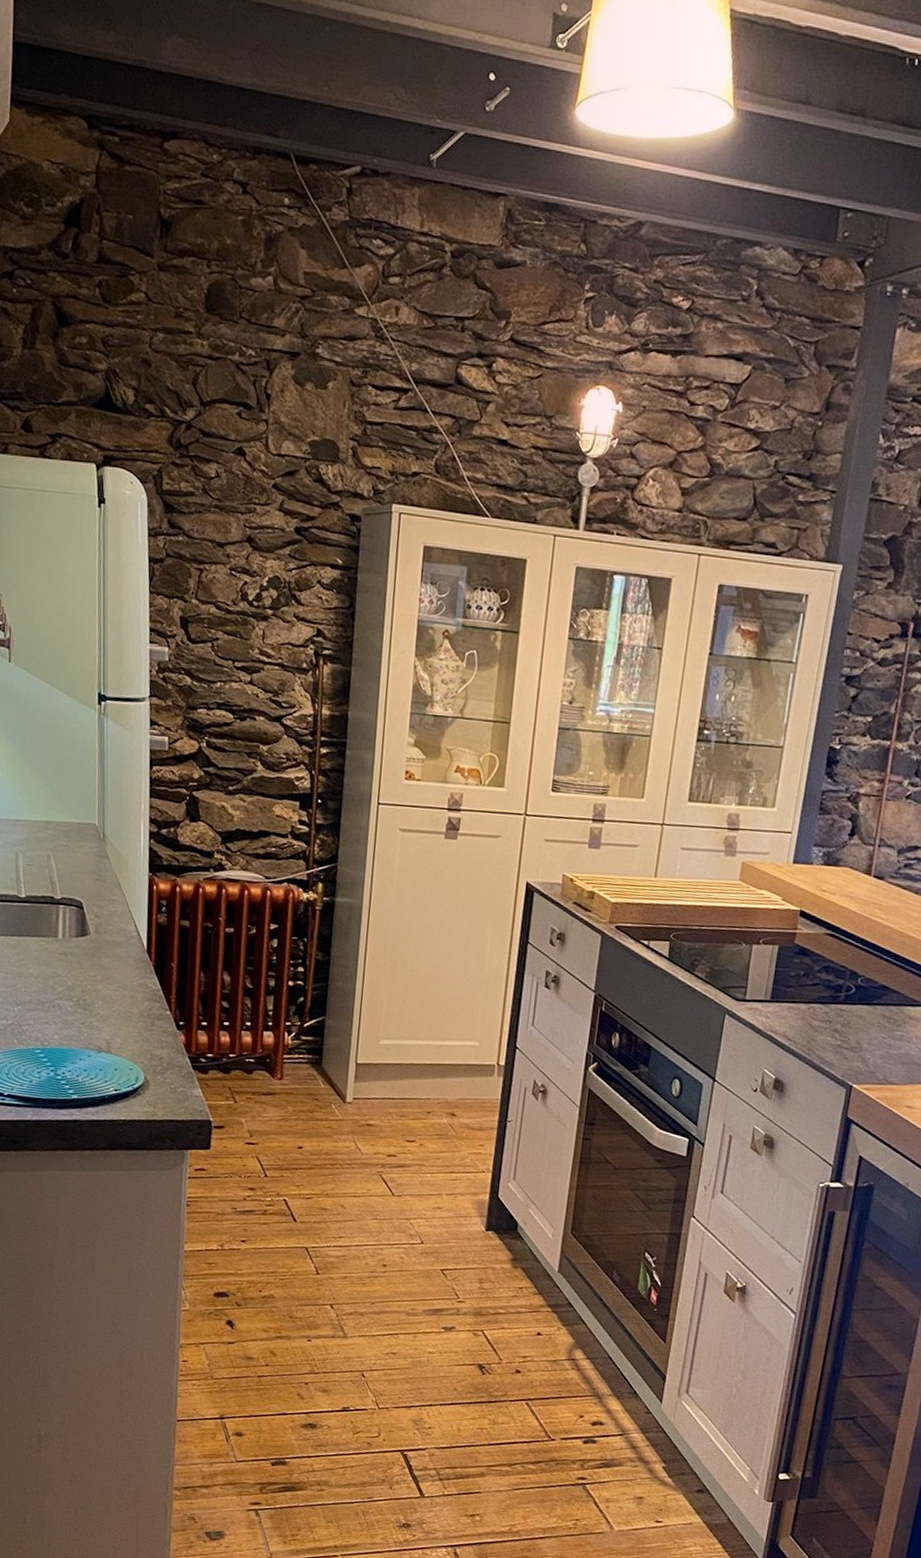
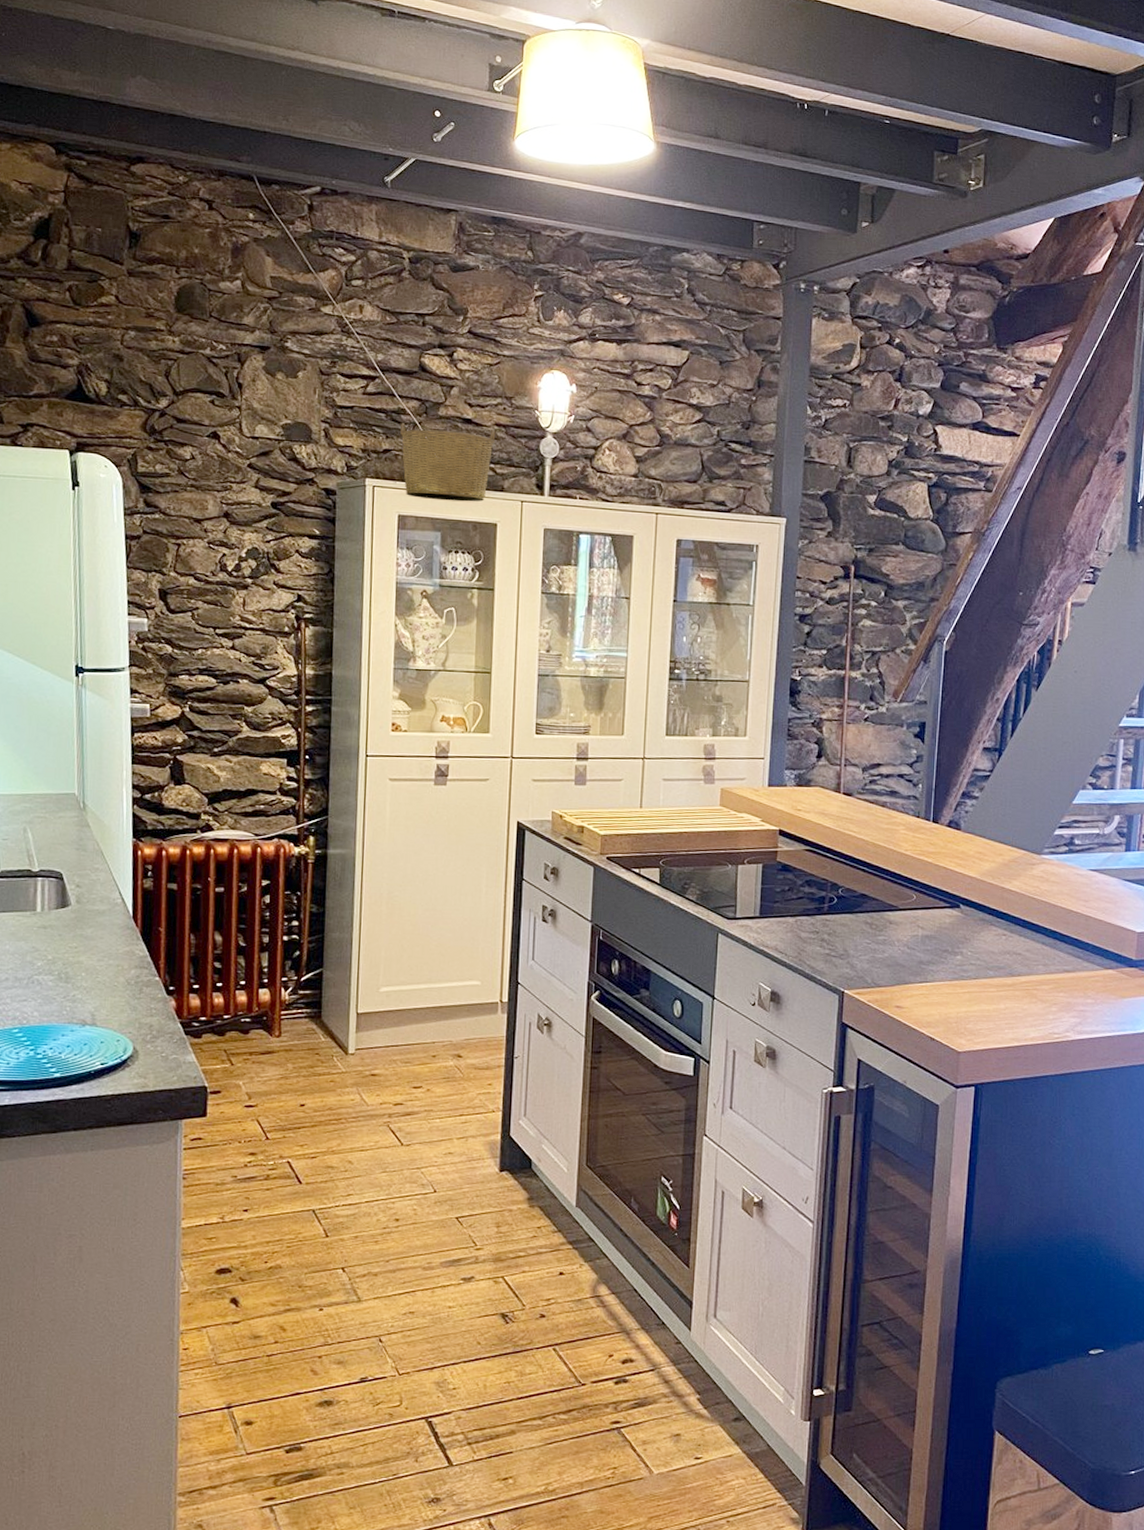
basket: none [431,442,531,535] -> present [400,422,495,502]

